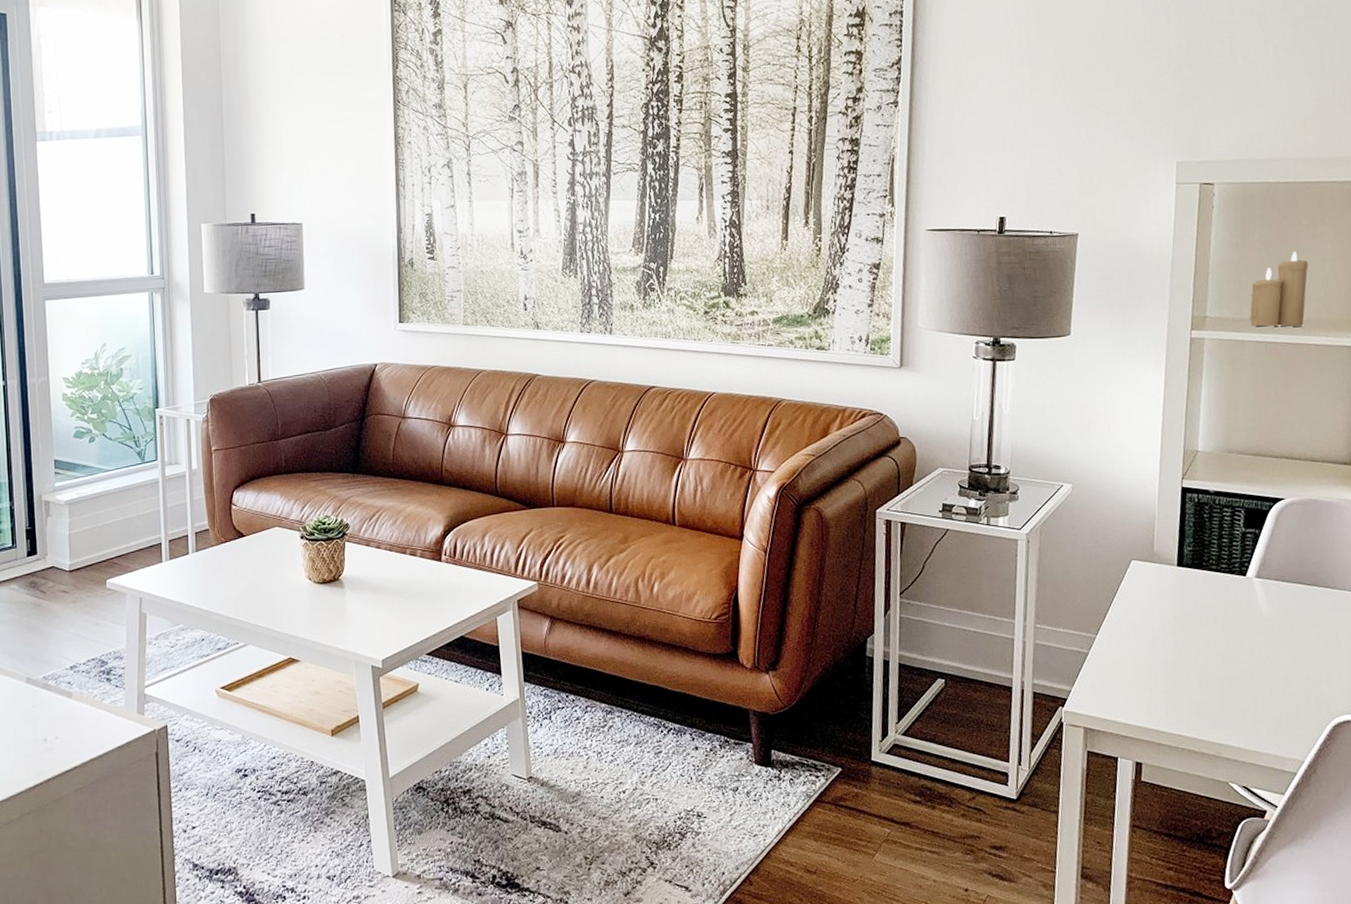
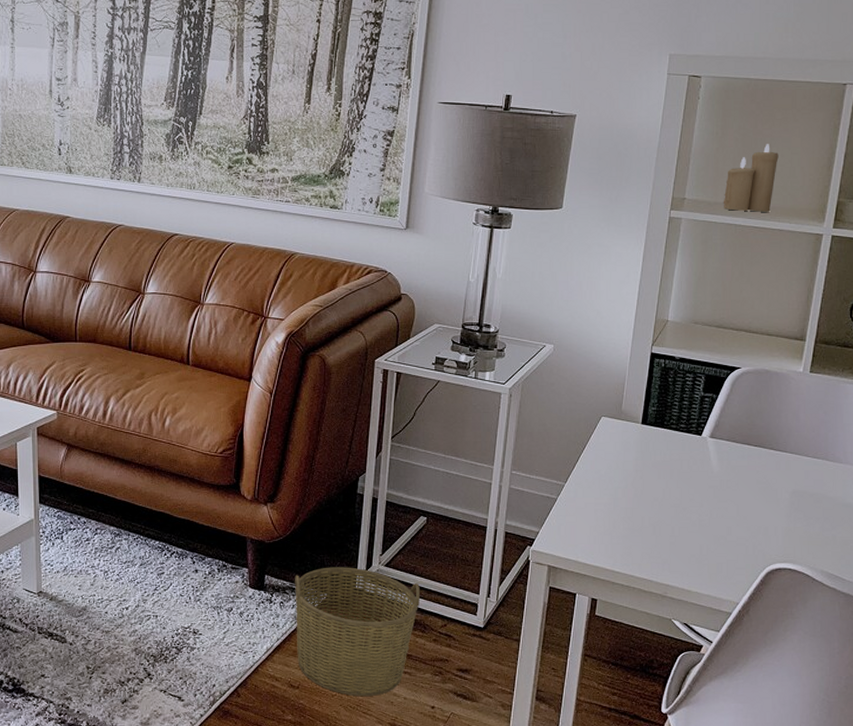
basket: none [804,737,944,881] -> present [295,567,420,697]

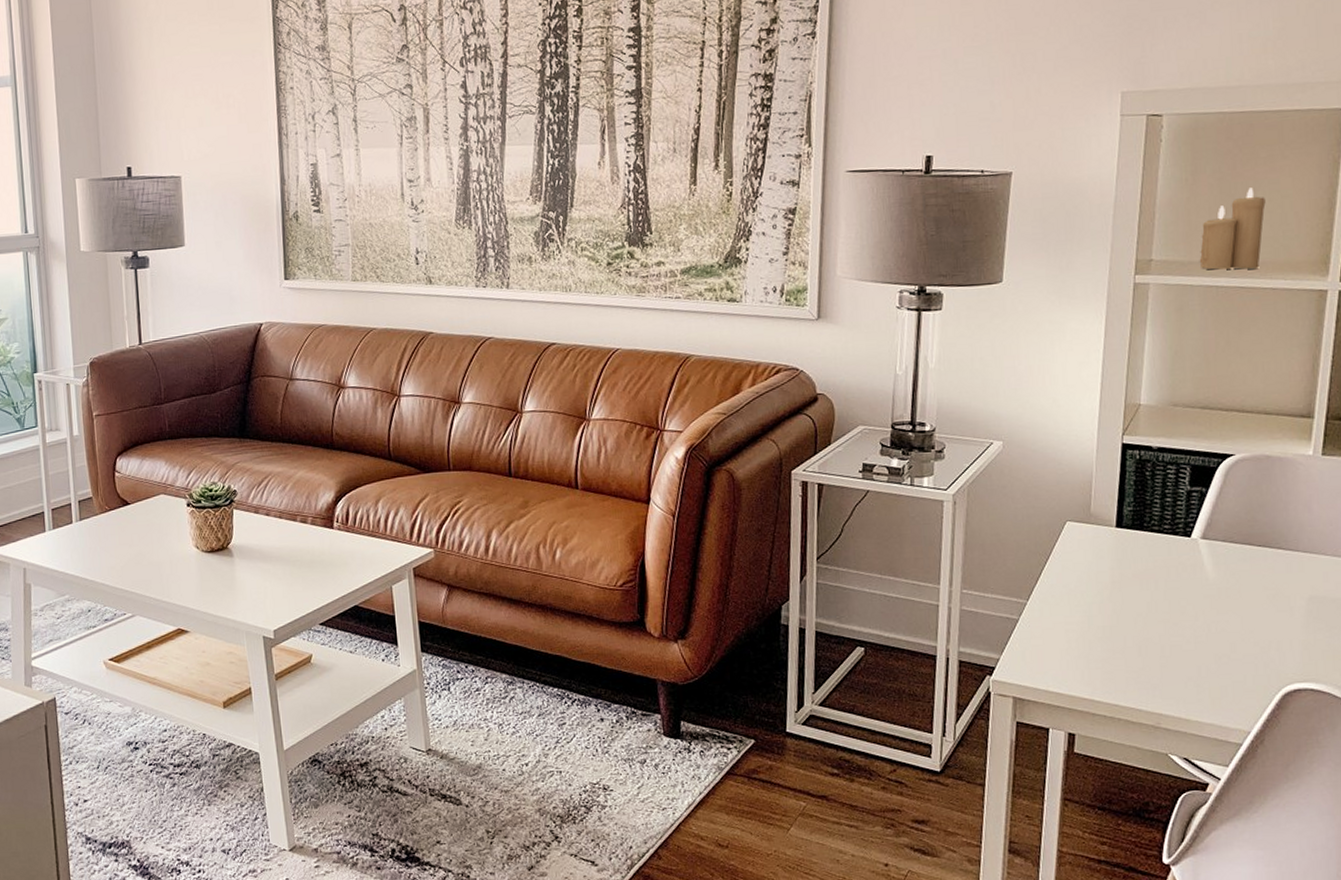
basket: present [295,567,420,697] -> none [715,708,863,855]

